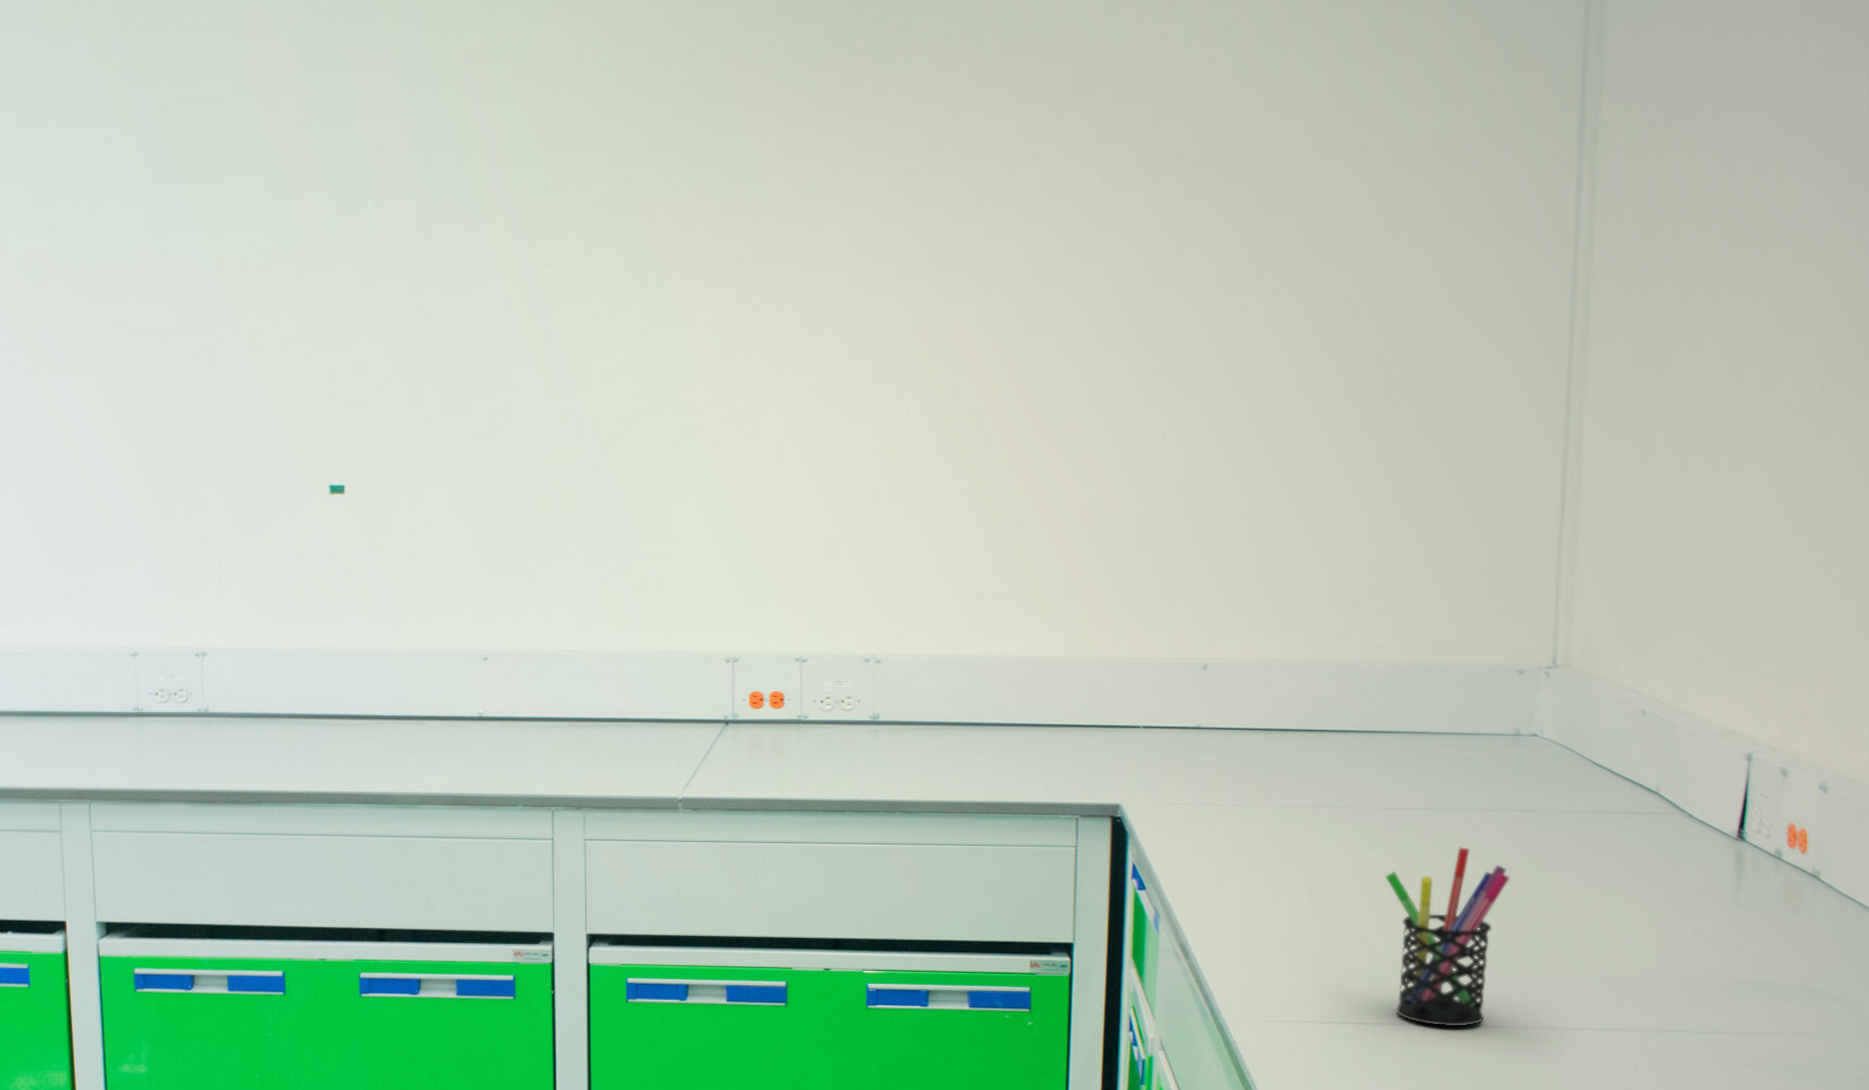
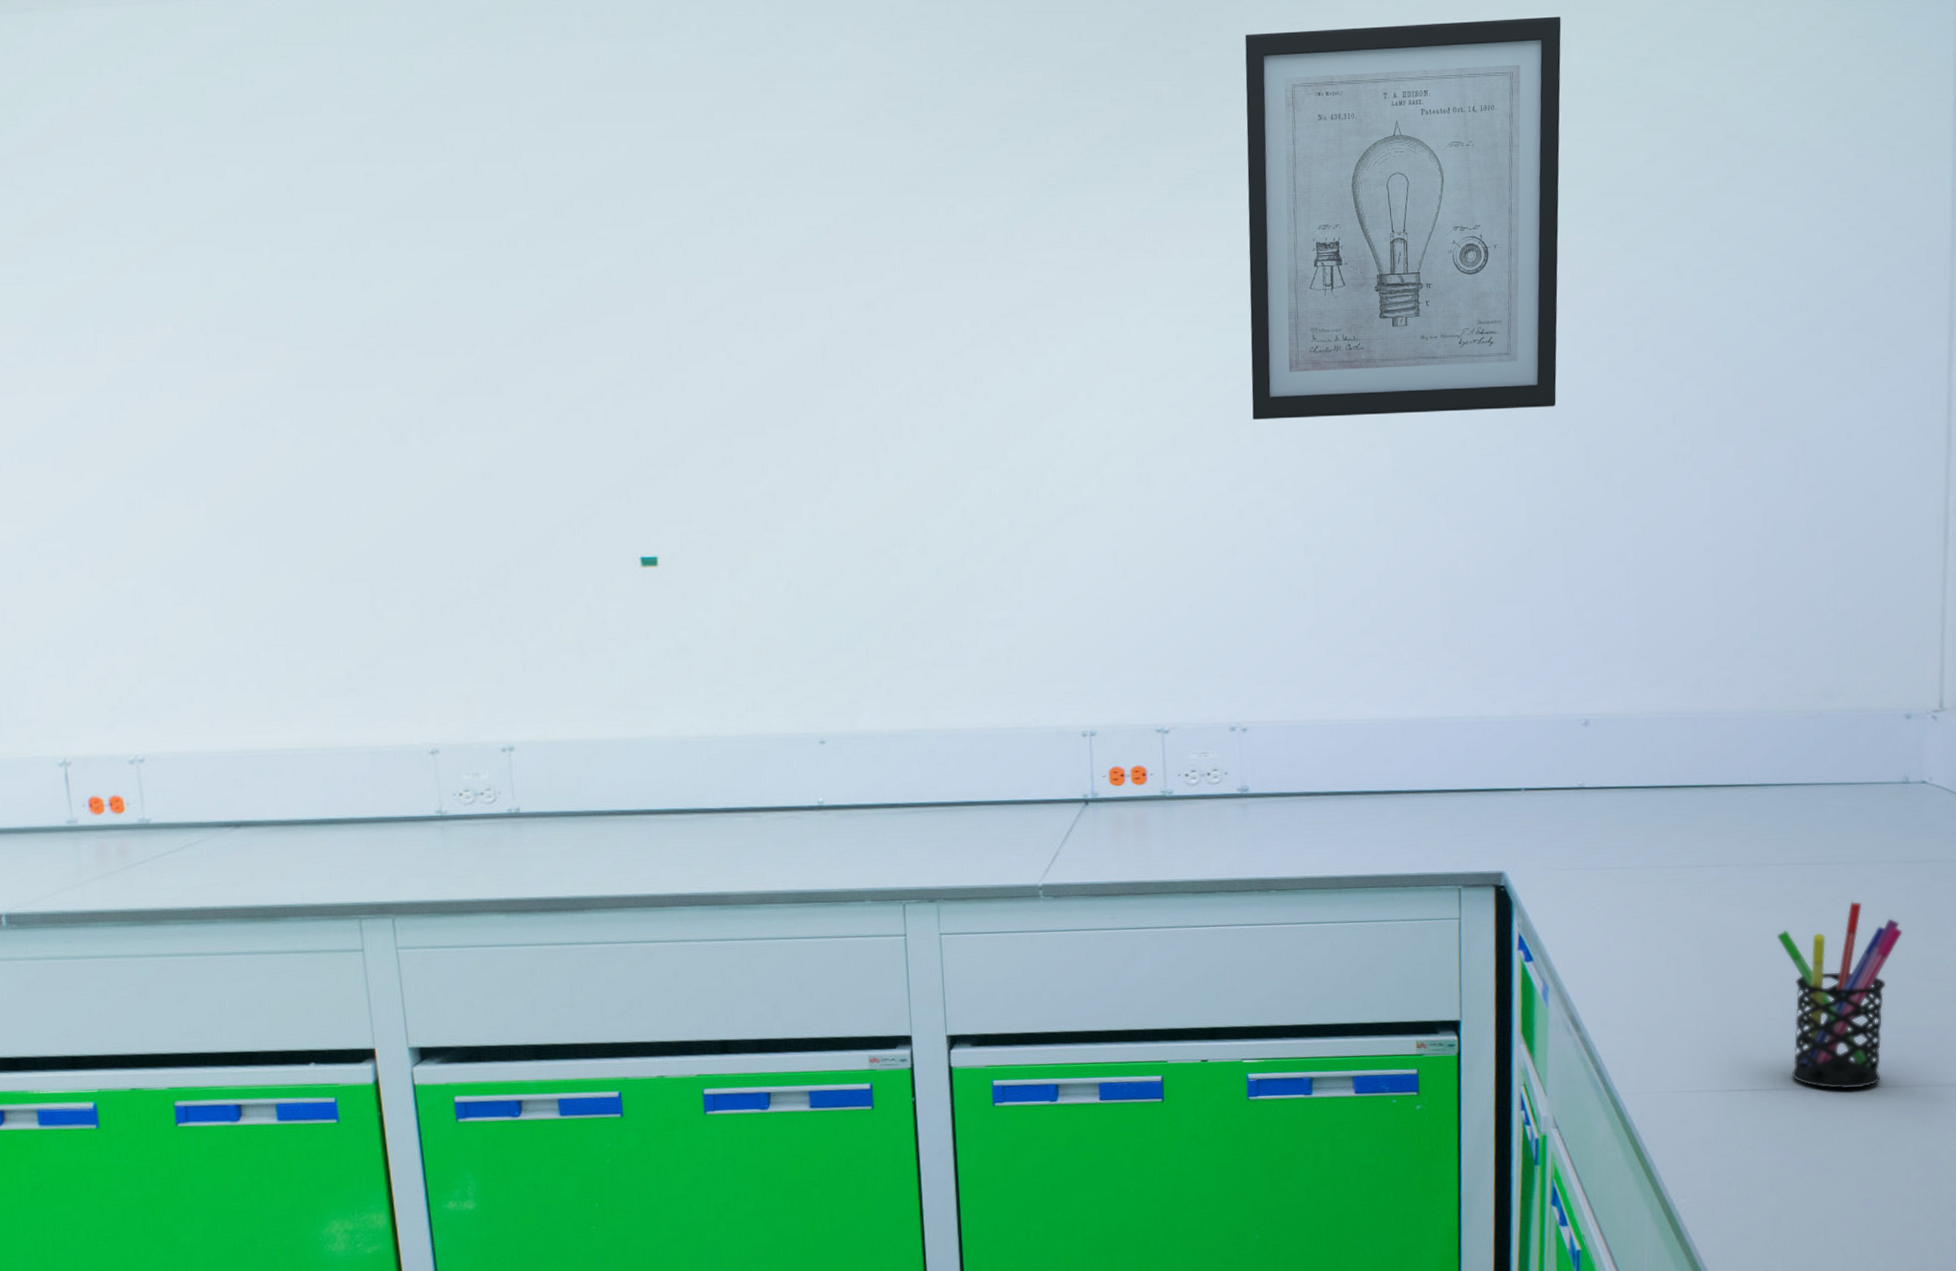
wall art: none [898,12,1203,376] -> present [1245,16,1561,420]

